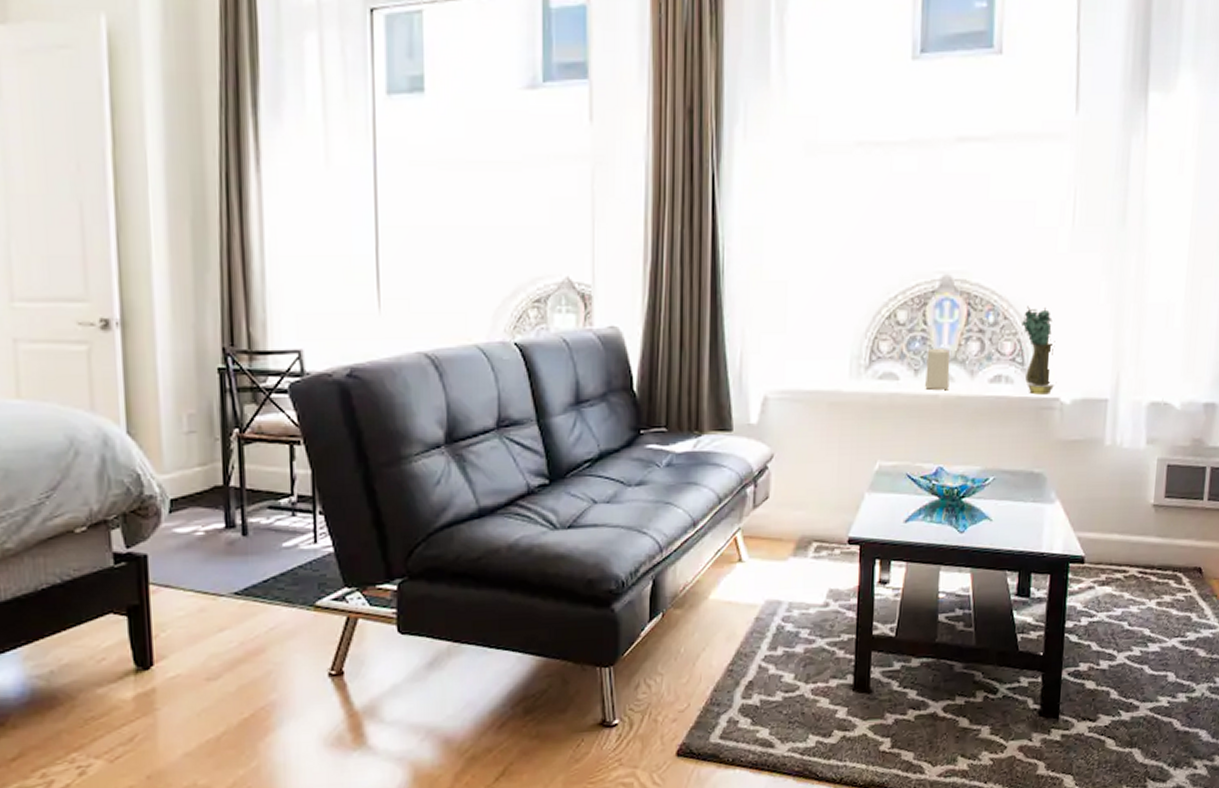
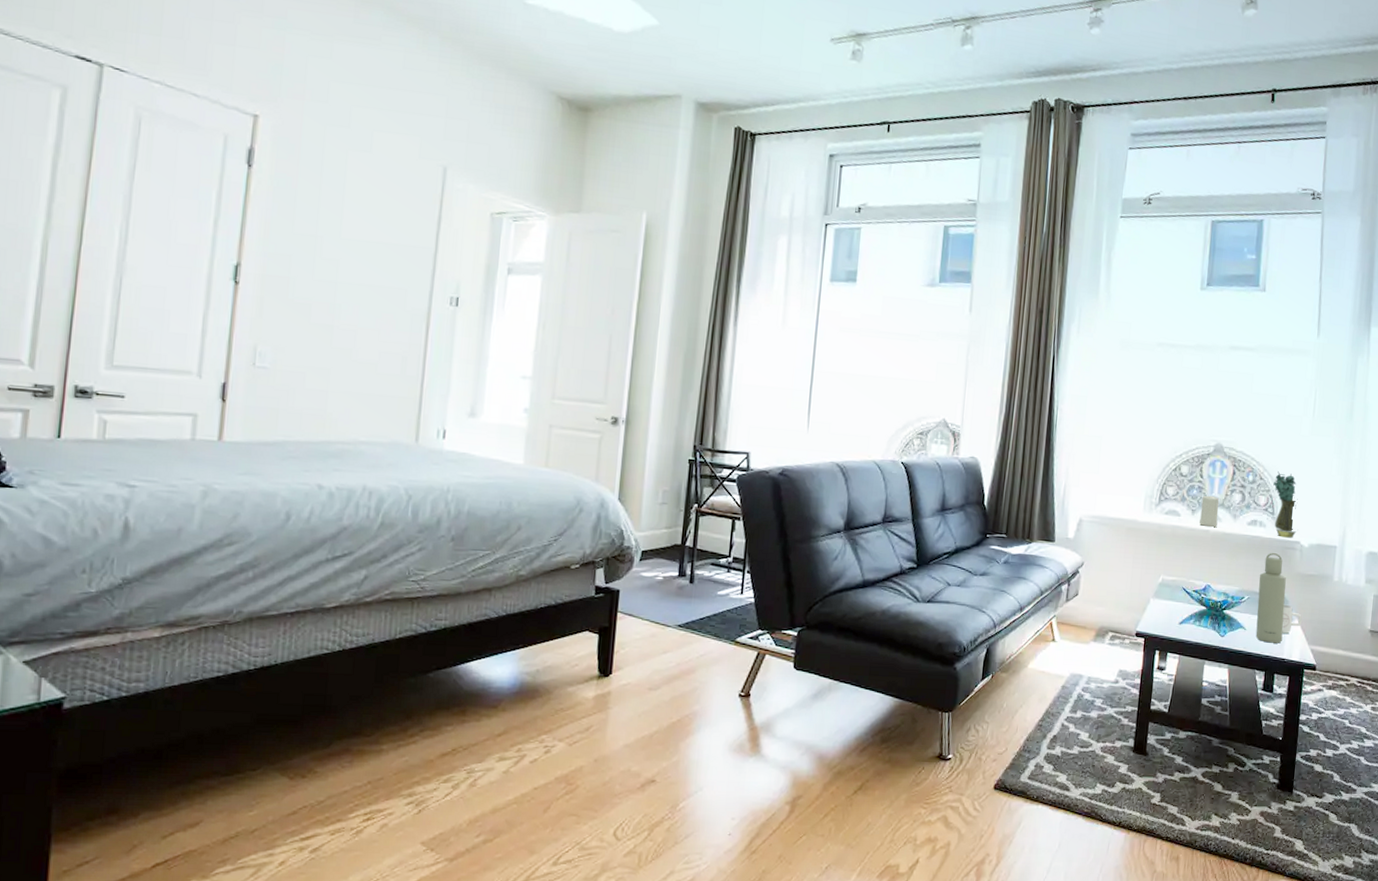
bottle: none [1005,415,1043,535] -> present [1255,552,1286,643]
mug: none [1039,482,1066,520] -> present [1282,604,1303,634]

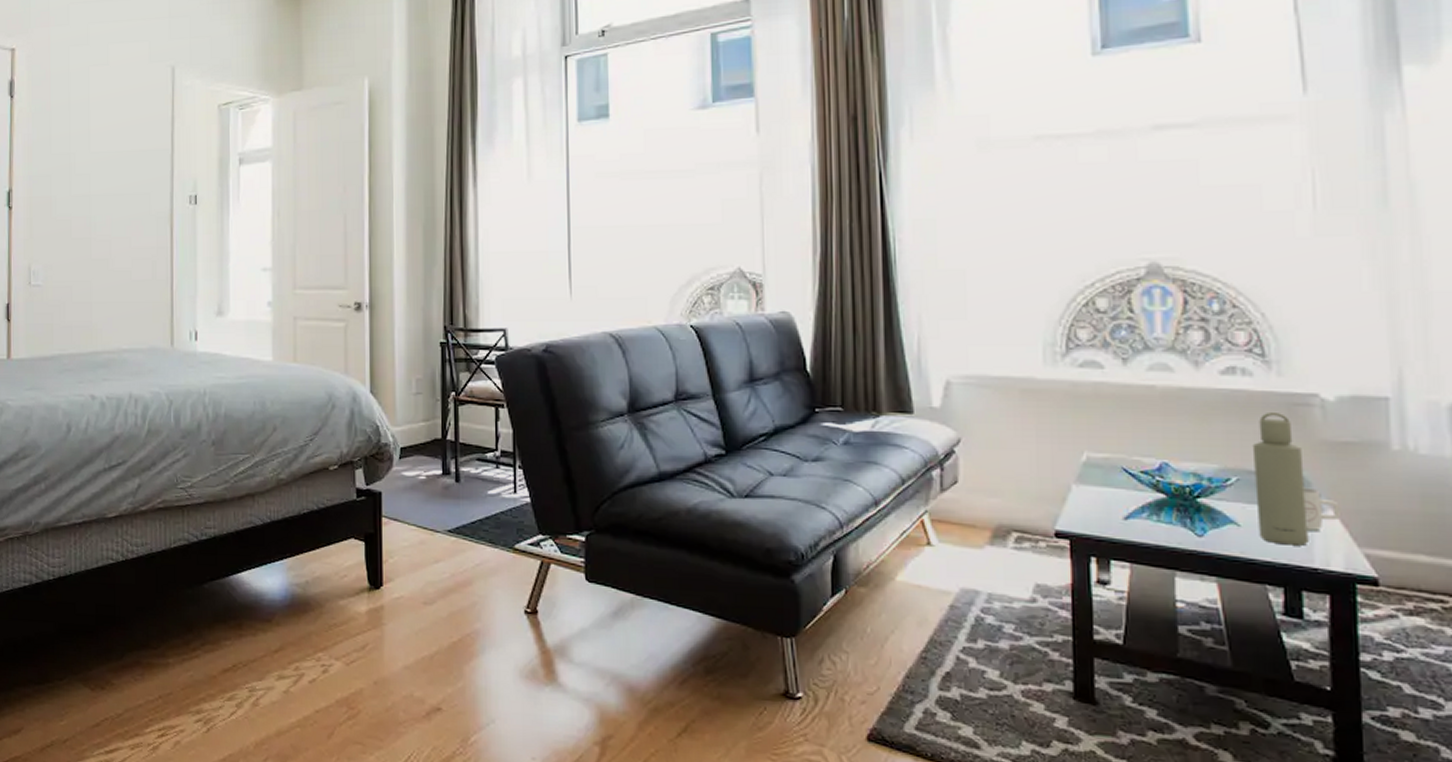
candle: present [1199,495,1219,528] -> none [1136,336,1168,381]
vase: present [1273,471,1298,538] -> none [1257,294,1313,389]

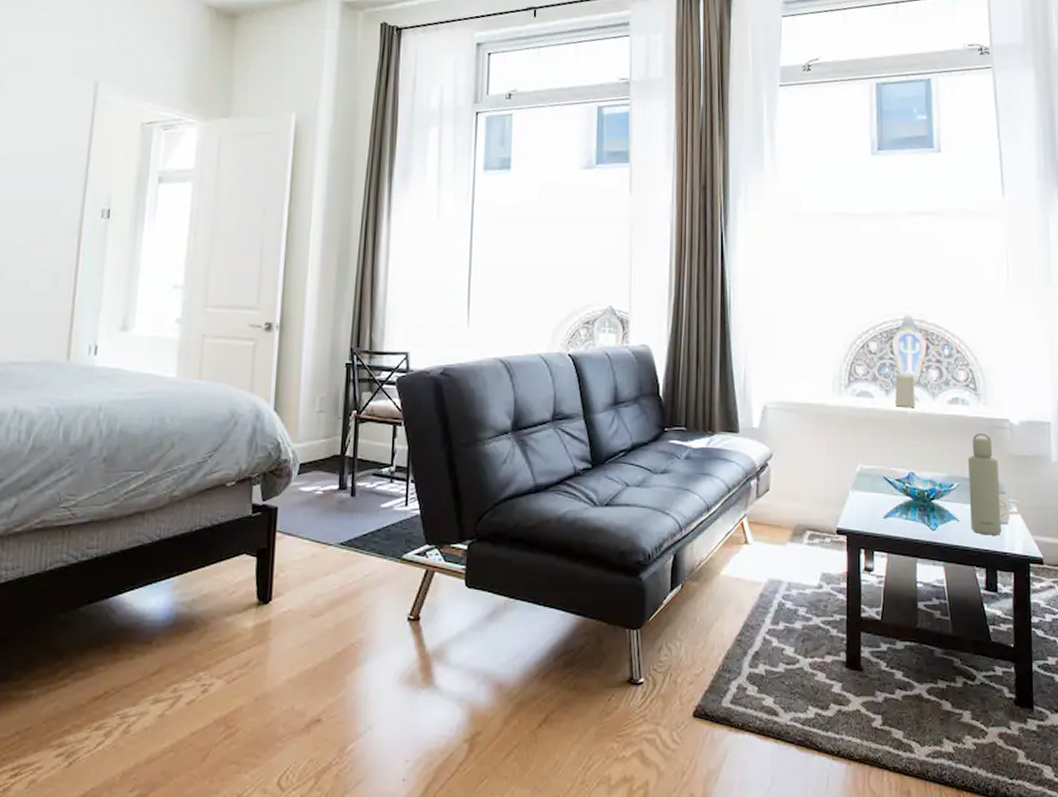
candle: none [1136,336,1168,381] -> present [895,373,915,408]

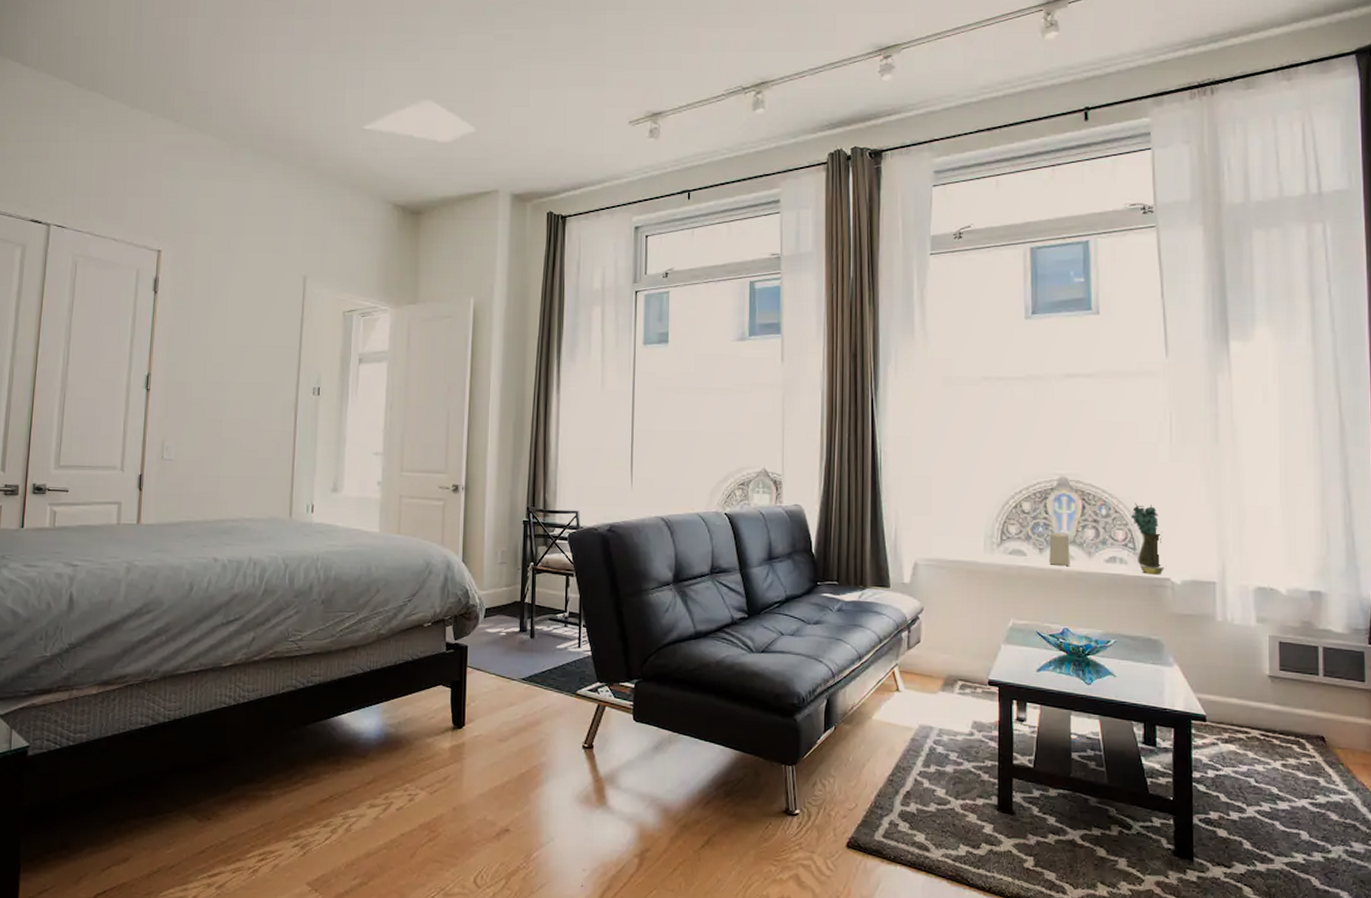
bottle: present [967,432,1002,535] -> none [1125,591,1161,692]
vase: none [972,343,1005,416] -> present [1131,503,1167,575]
mug: present [998,490,1022,523] -> none [1158,648,1184,680]

